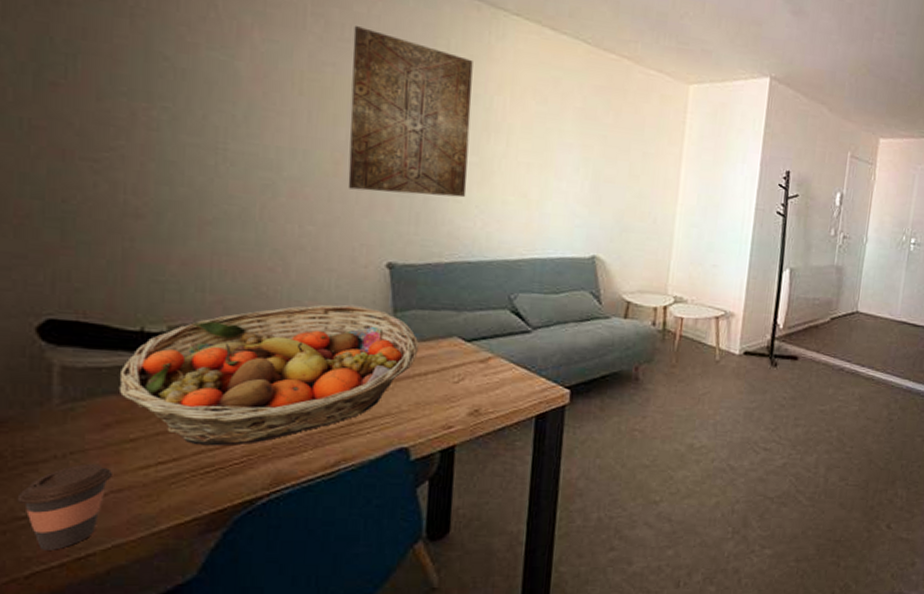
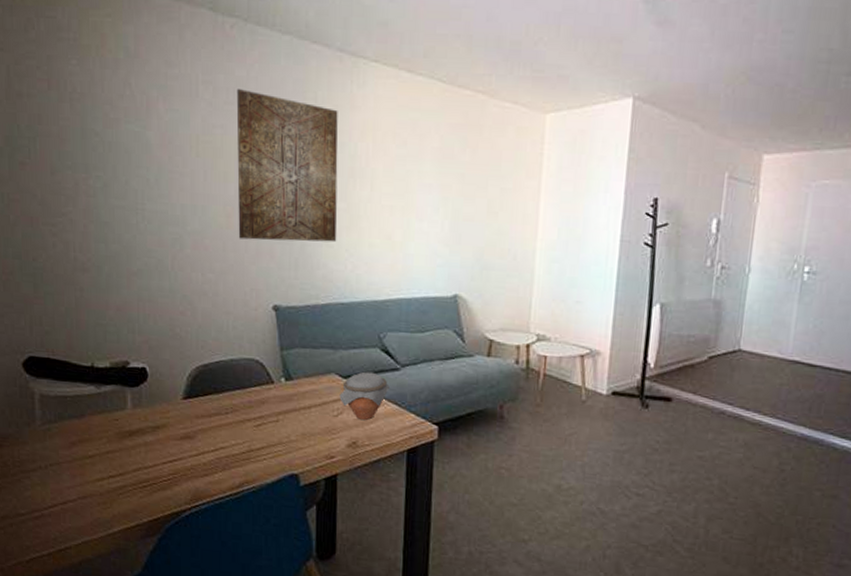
coffee cup: present [17,463,112,550] -> none [18,474,78,542]
fruit basket: present [118,304,419,446] -> none [79,343,303,465]
jar: none [461,334,520,387] -> present [339,371,391,421]

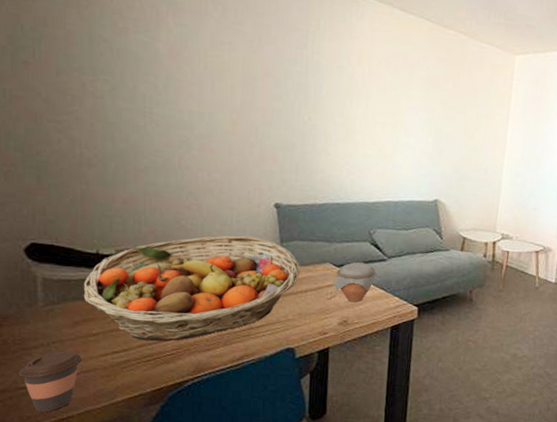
coffee cup: none [18,474,78,542] -> present [18,350,82,412]
fruit basket: none [79,343,303,465] -> present [83,235,300,342]
wall art: present [236,89,338,243] -> none [243,11,338,152]

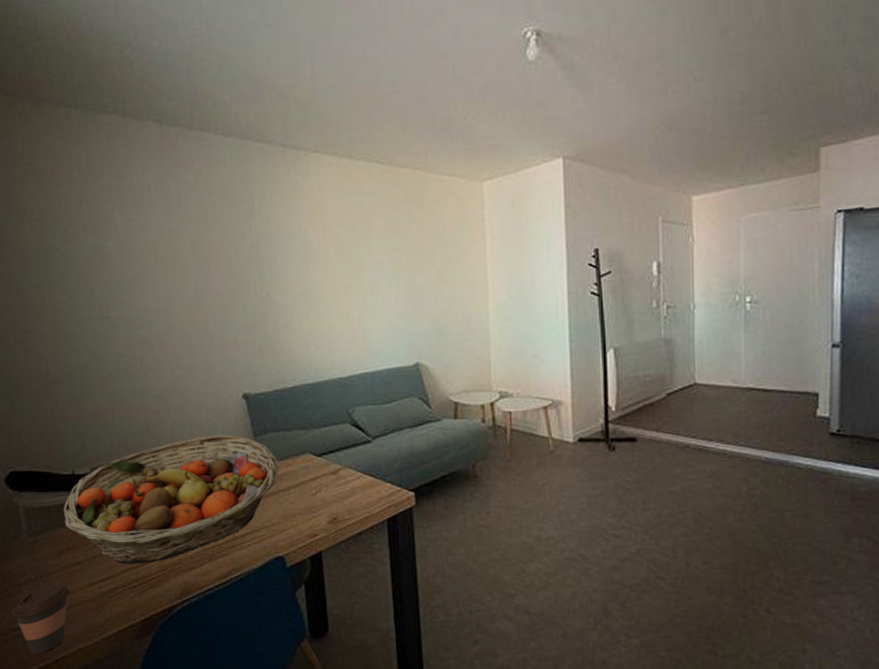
jar: present [333,261,378,303] -> none [315,447,365,496]

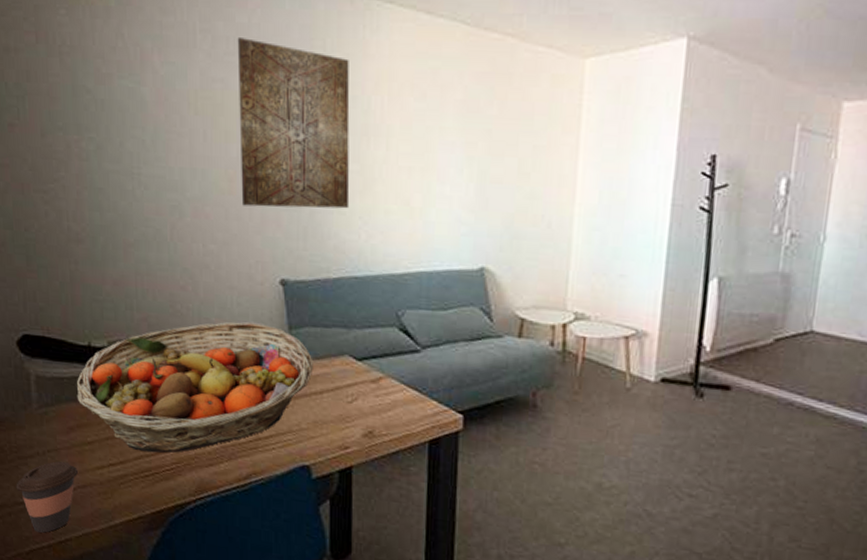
wall art: none [187,192,298,334] -> present [237,38,350,209]

